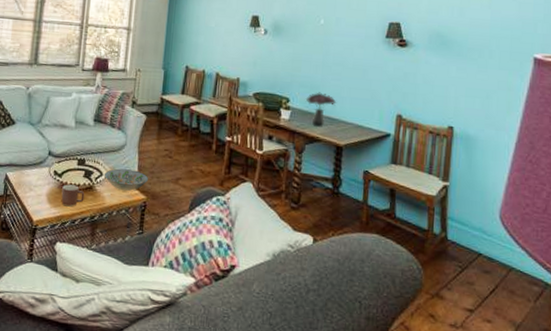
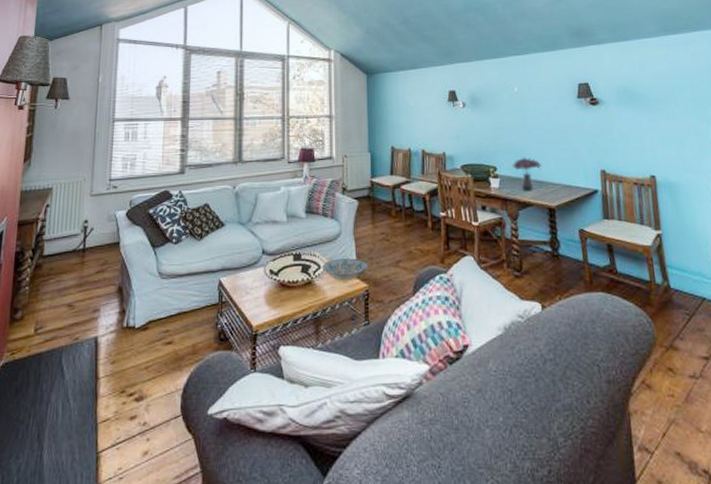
mug: present [61,184,85,207] -> none [280,282,304,306]

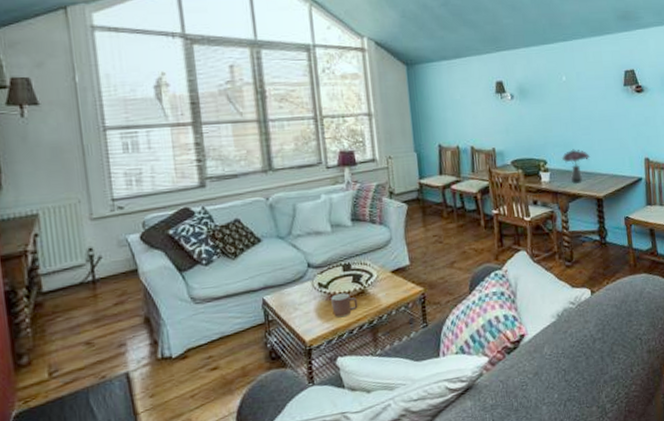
mug: none [280,282,304,306] -> present [331,293,358,318]
decorative bowl: present [322,258,369,282] -> none [374,263,423,289]

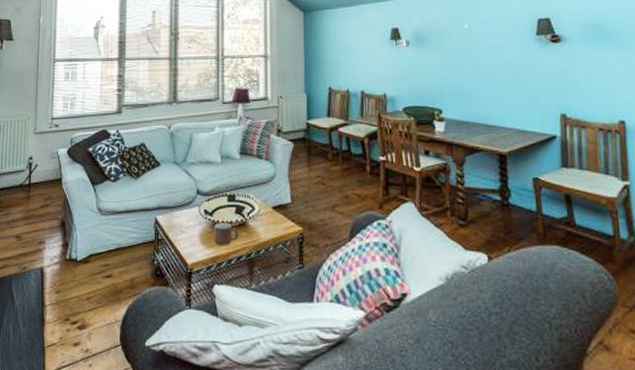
flower arrangement: present [561,149,591,184] -> none [459,99,494,136]

